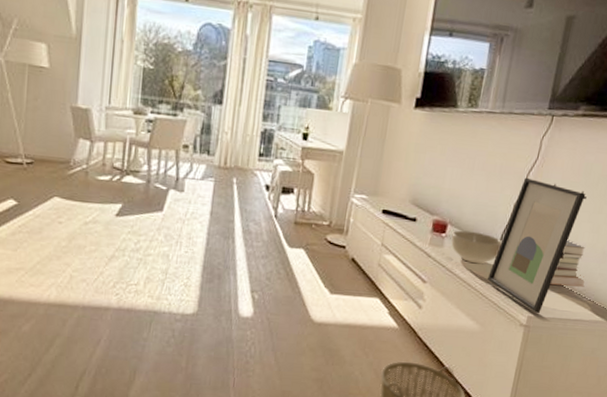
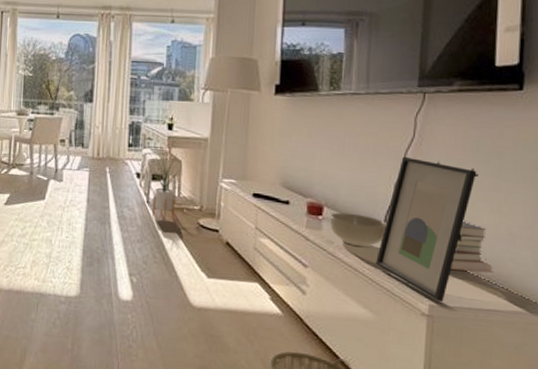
house plant: none [277,161,316,235] -> present [147,150,183,220]

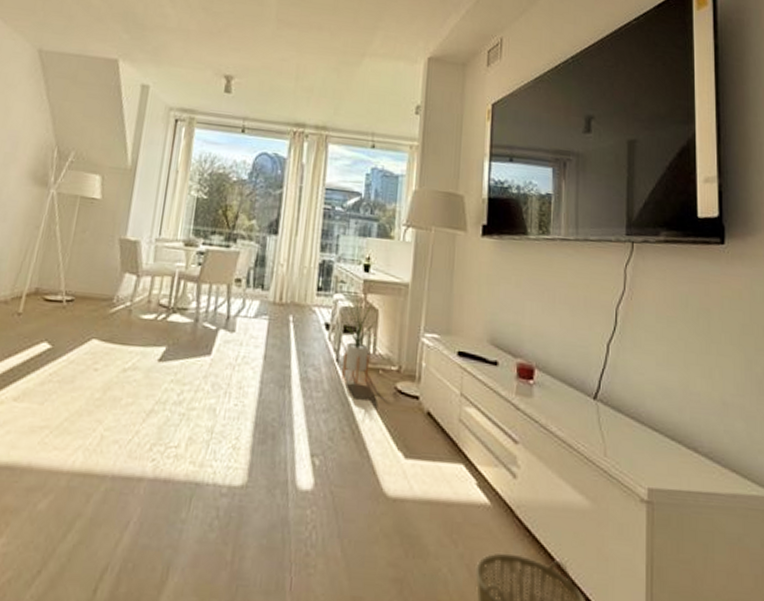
bowl: present [329,212,387,248] -> none [541,375,601,419]
picture frame: present [376,156,478,303] -> none [591,312,689,485]
books: present [450,220,493,273] -> none [667,387,710,449]

